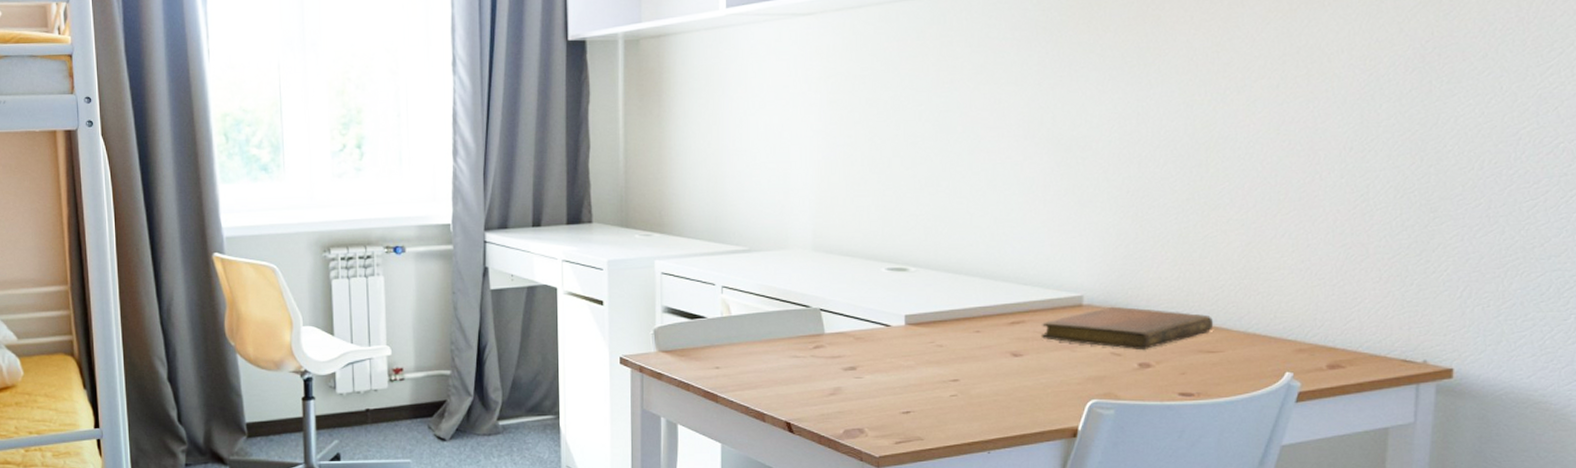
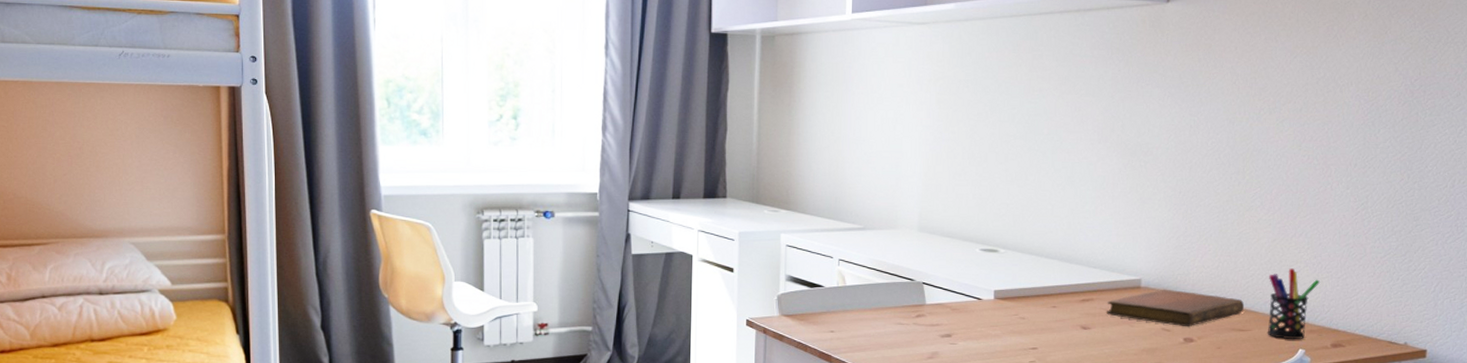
pen holder: none [1243,276,1311,360] -> present [1267,268,1321,339]

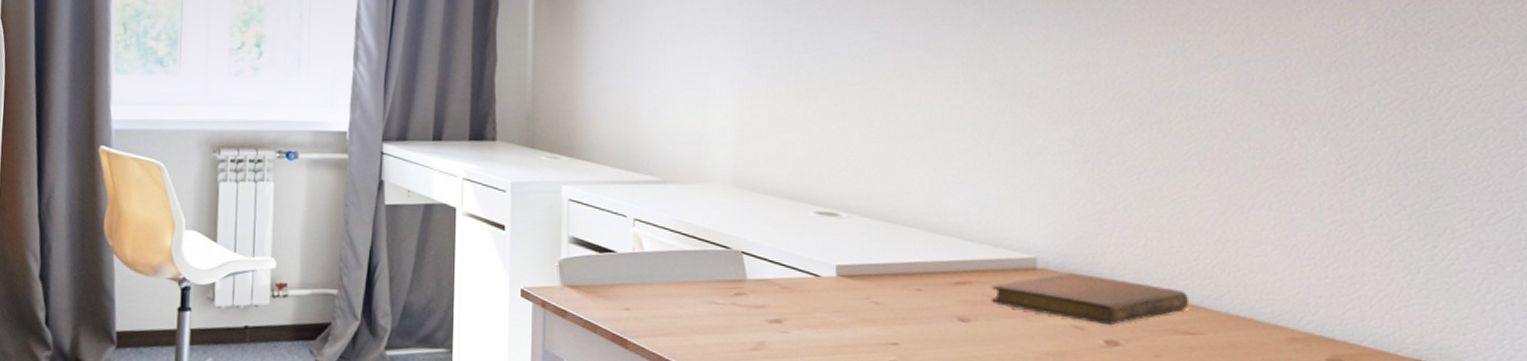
pen holder: present [1267,268,1321,339] -> none [1221,251,1300,350]

